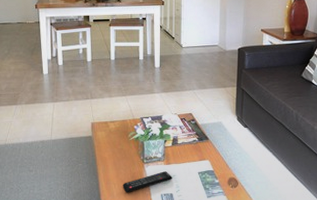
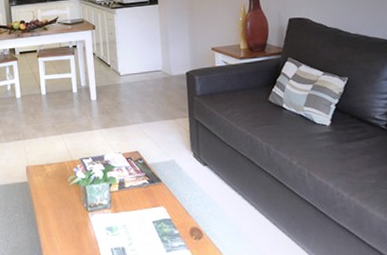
remote control: present [122,171,172,193] -> none [66,221,122,247]

